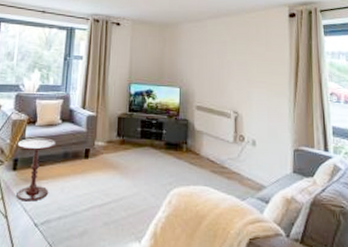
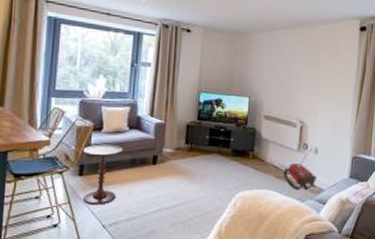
backpack: none [220,157,257,186] -> present [283,163,317,190]

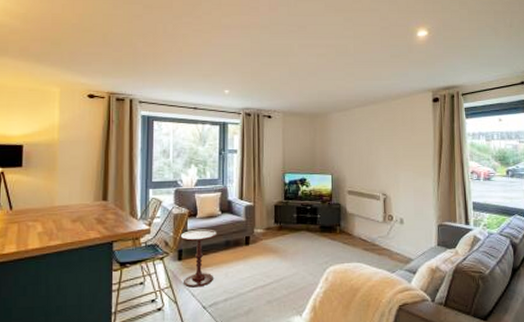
backpack: present [283,163,317,190] -> none [371,235,406,261]

